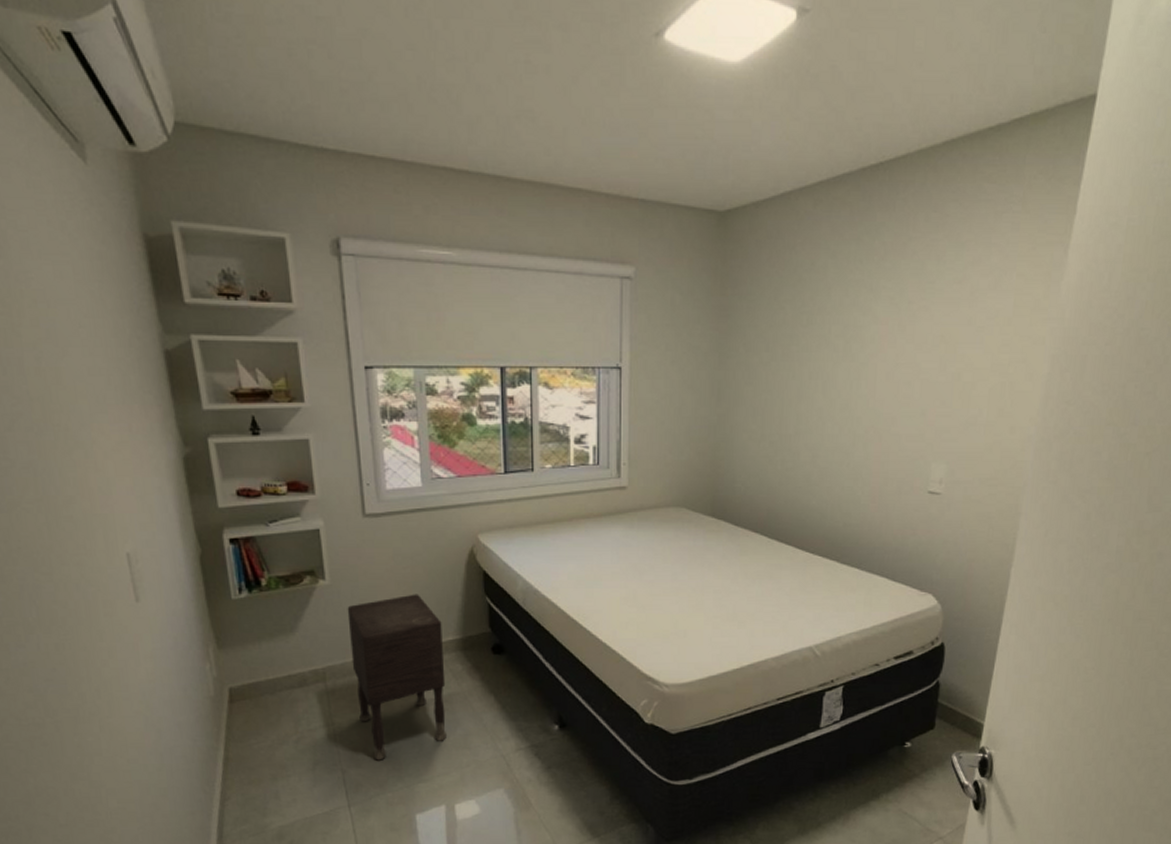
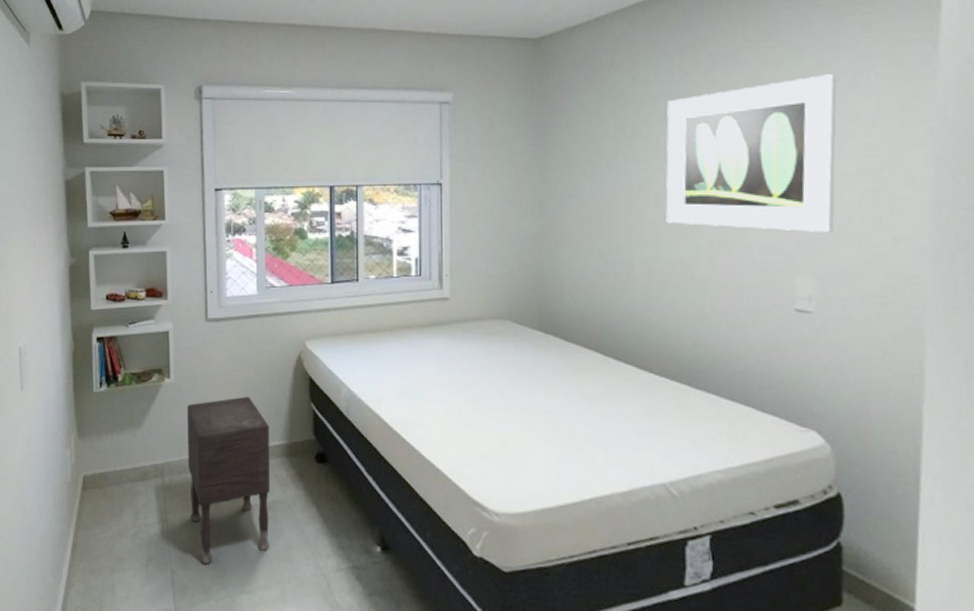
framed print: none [831,271,986,422] -> present [665,74,837,232]

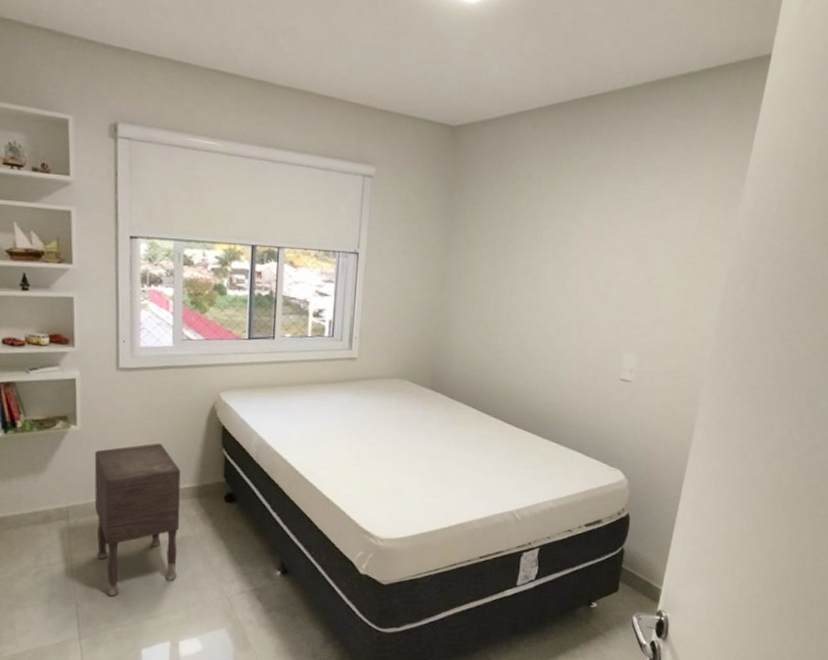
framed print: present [665,74,837,232] -> none [539,192,676,320]

